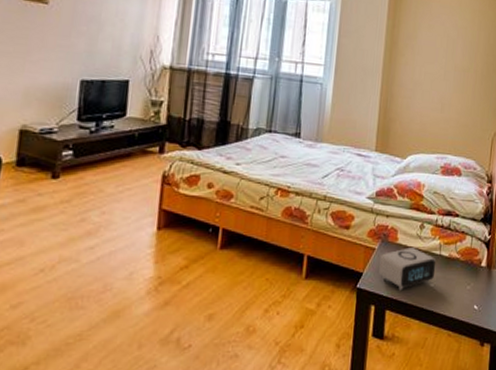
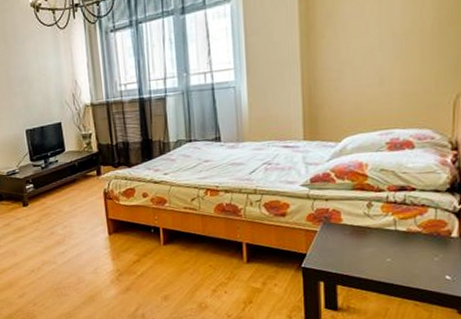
alarm clock: present [379,246,437,290] -> none [324,225,392,267]

